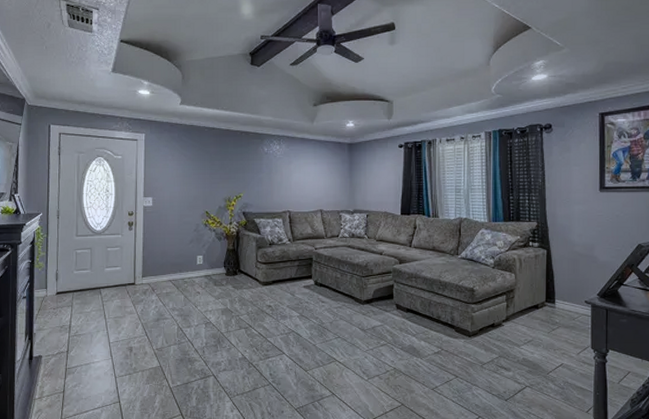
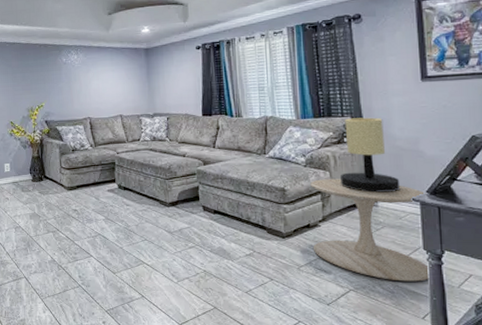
side table: none [496,281,597,378] -> present [310,179,430,282]
table lamp: none [524,223,576,295] -> present [341,117,401,192]

